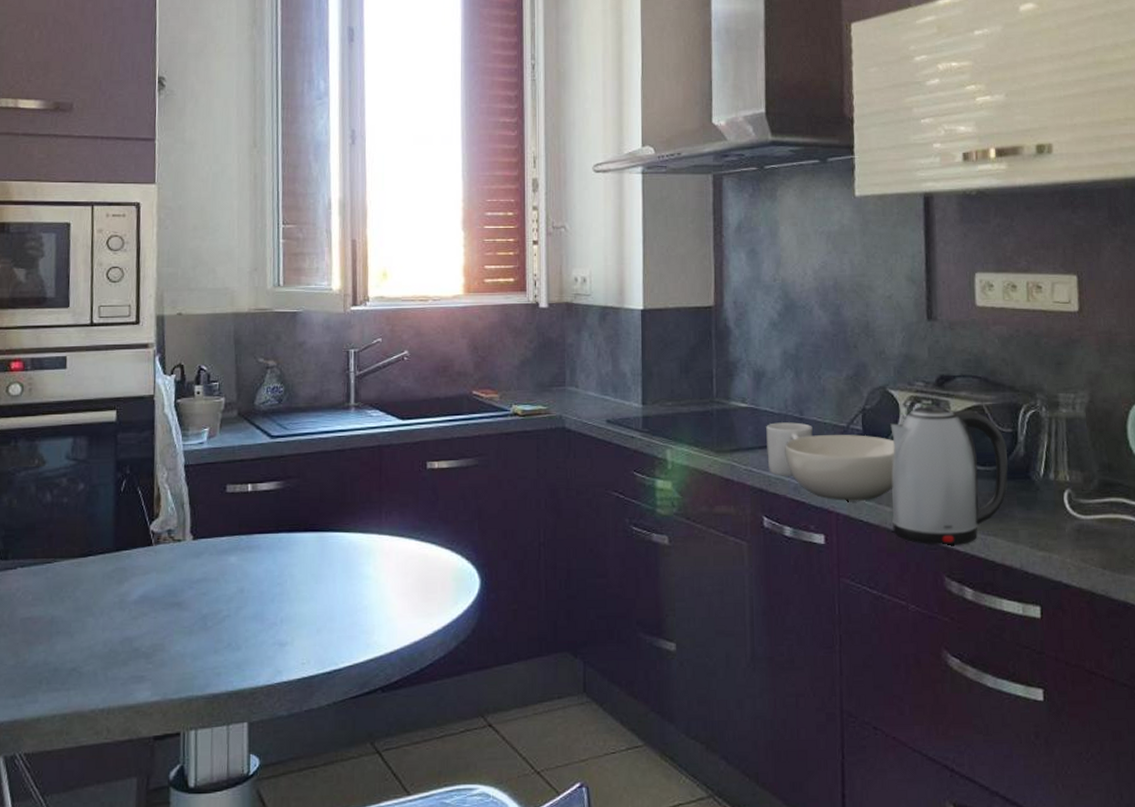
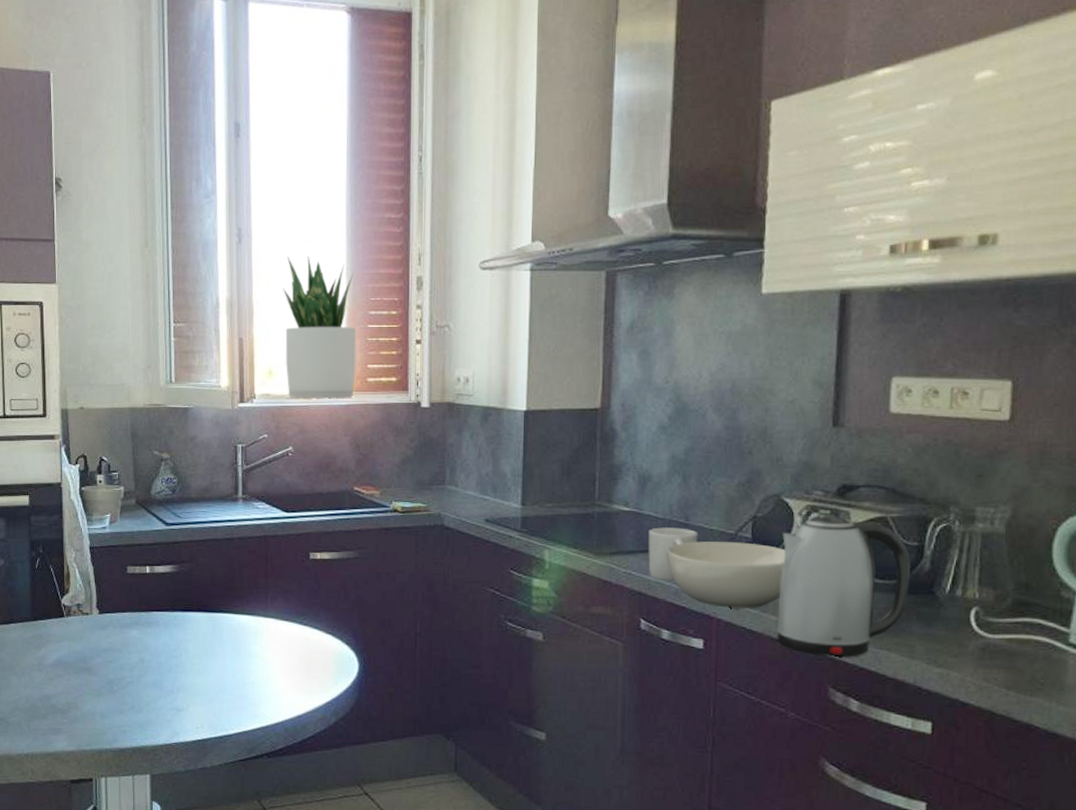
planter: none [397,158,473,301] -> present [282,256,356,399]

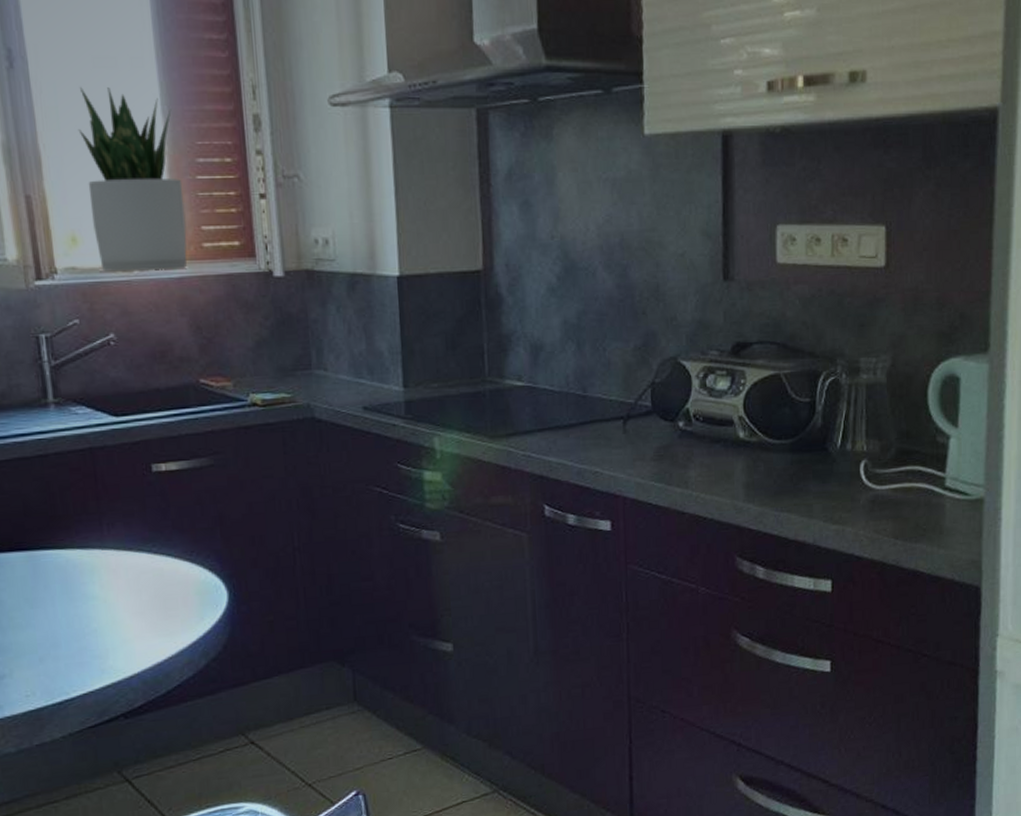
mug: present [648,527,698,581] -> none [545,400,597,461]
bowl: present [667,541,786,609] -> none [566,411,686,484]
kettle: present [777,514,911,657] -> none [682,375,805,525]

